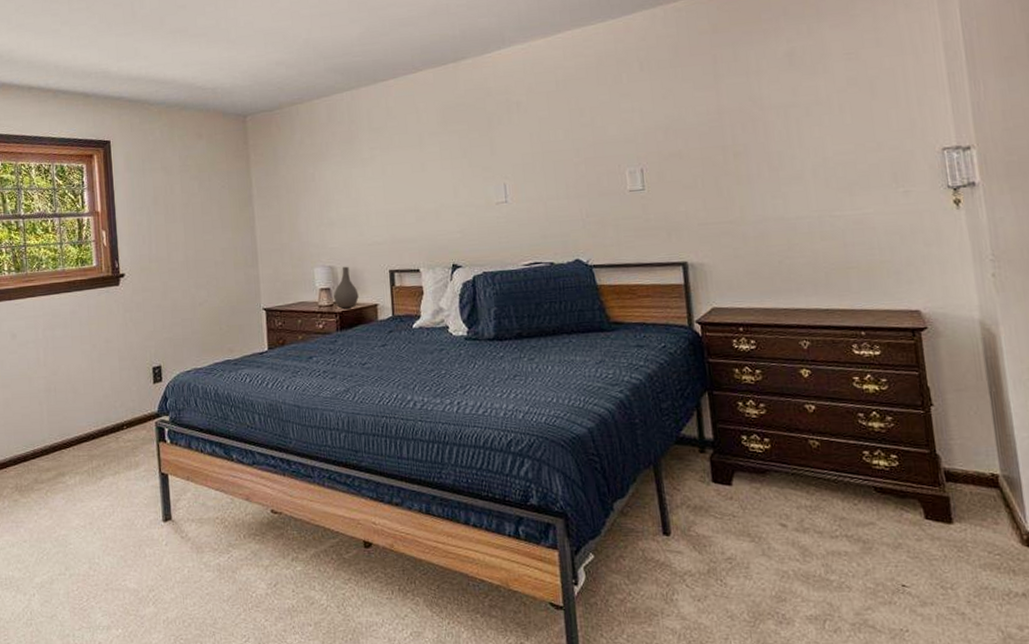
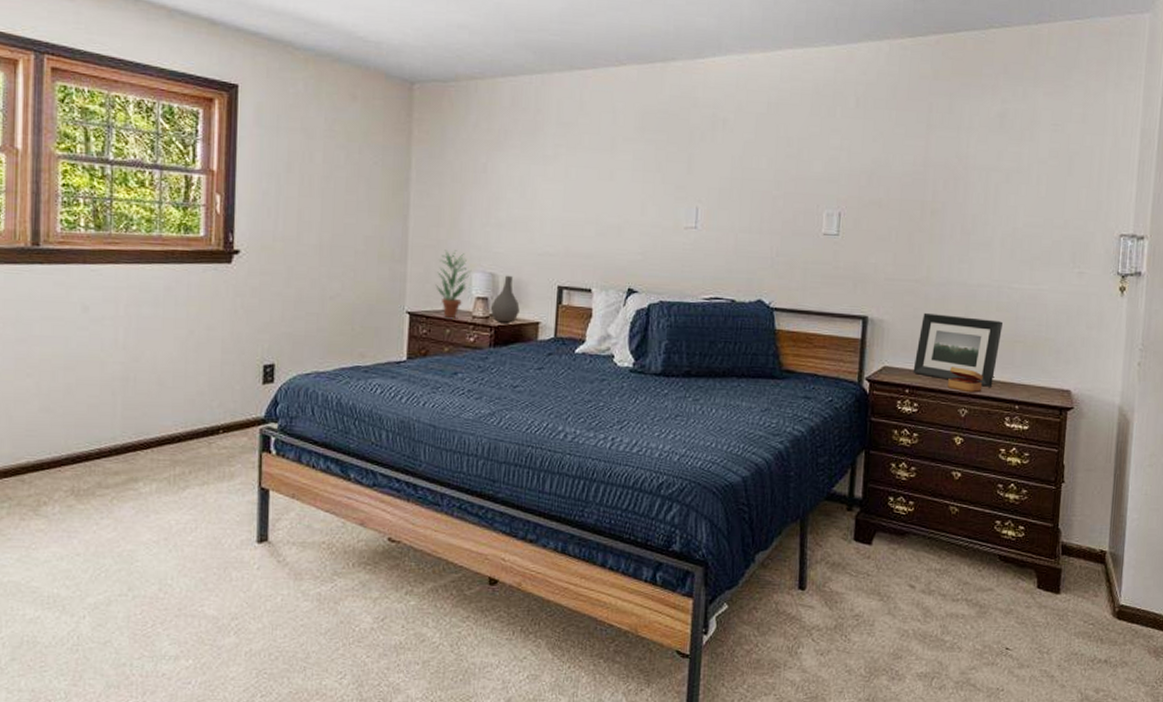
potted plant: none [284,250,313,309] -> present [435,249,472,318]
picture frame: none [743,249,832,317] -> present [913,312,1003,387]
jewelry box: none [783,300,821,325] -> present [948,367,983,393]

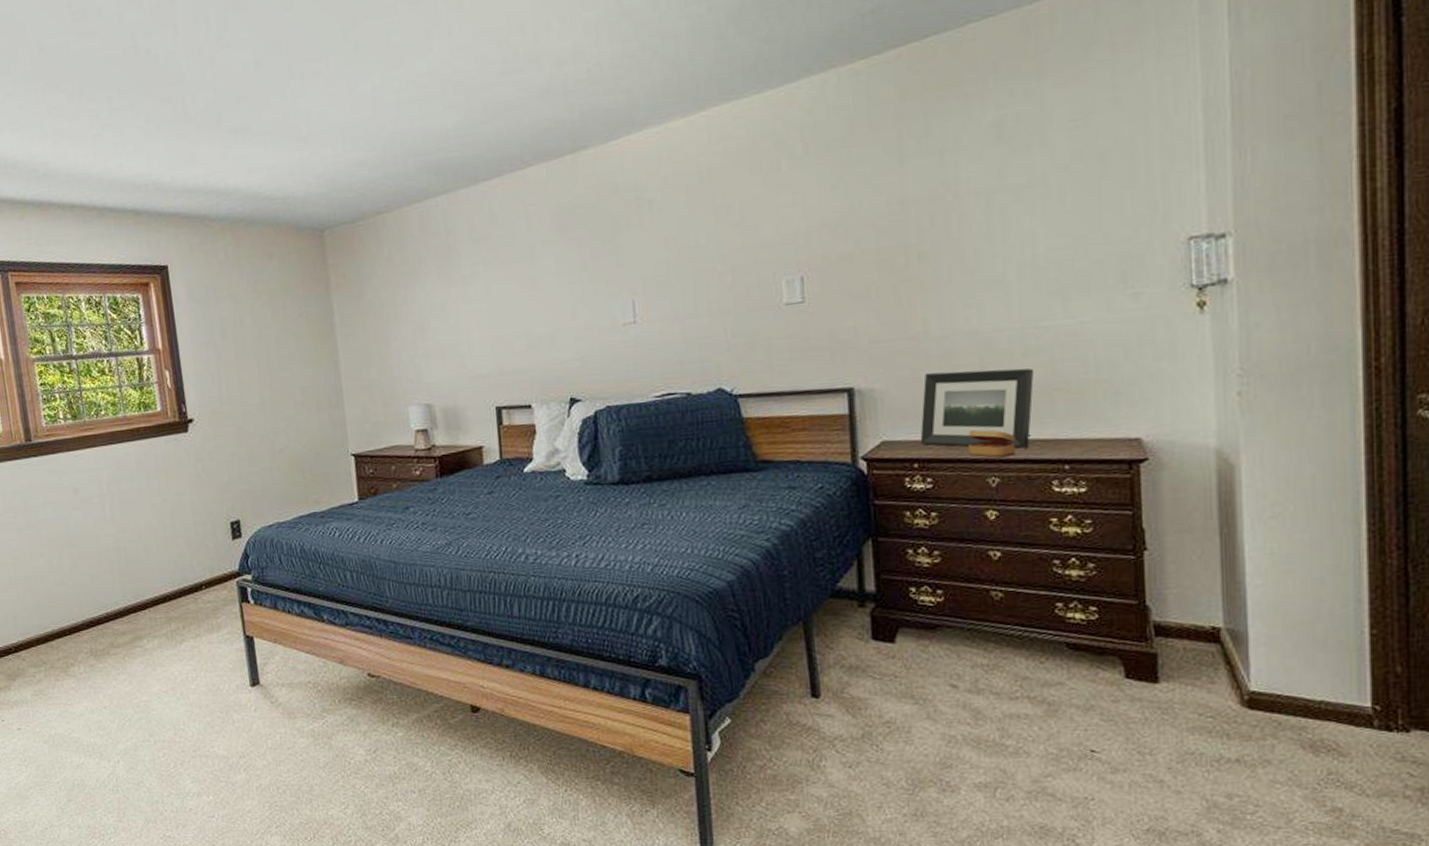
potted plant: present [435,249,472,318] -> none [374,387,408,454]
vase: present [490,275,520,324] -> none [431,403,461,454]

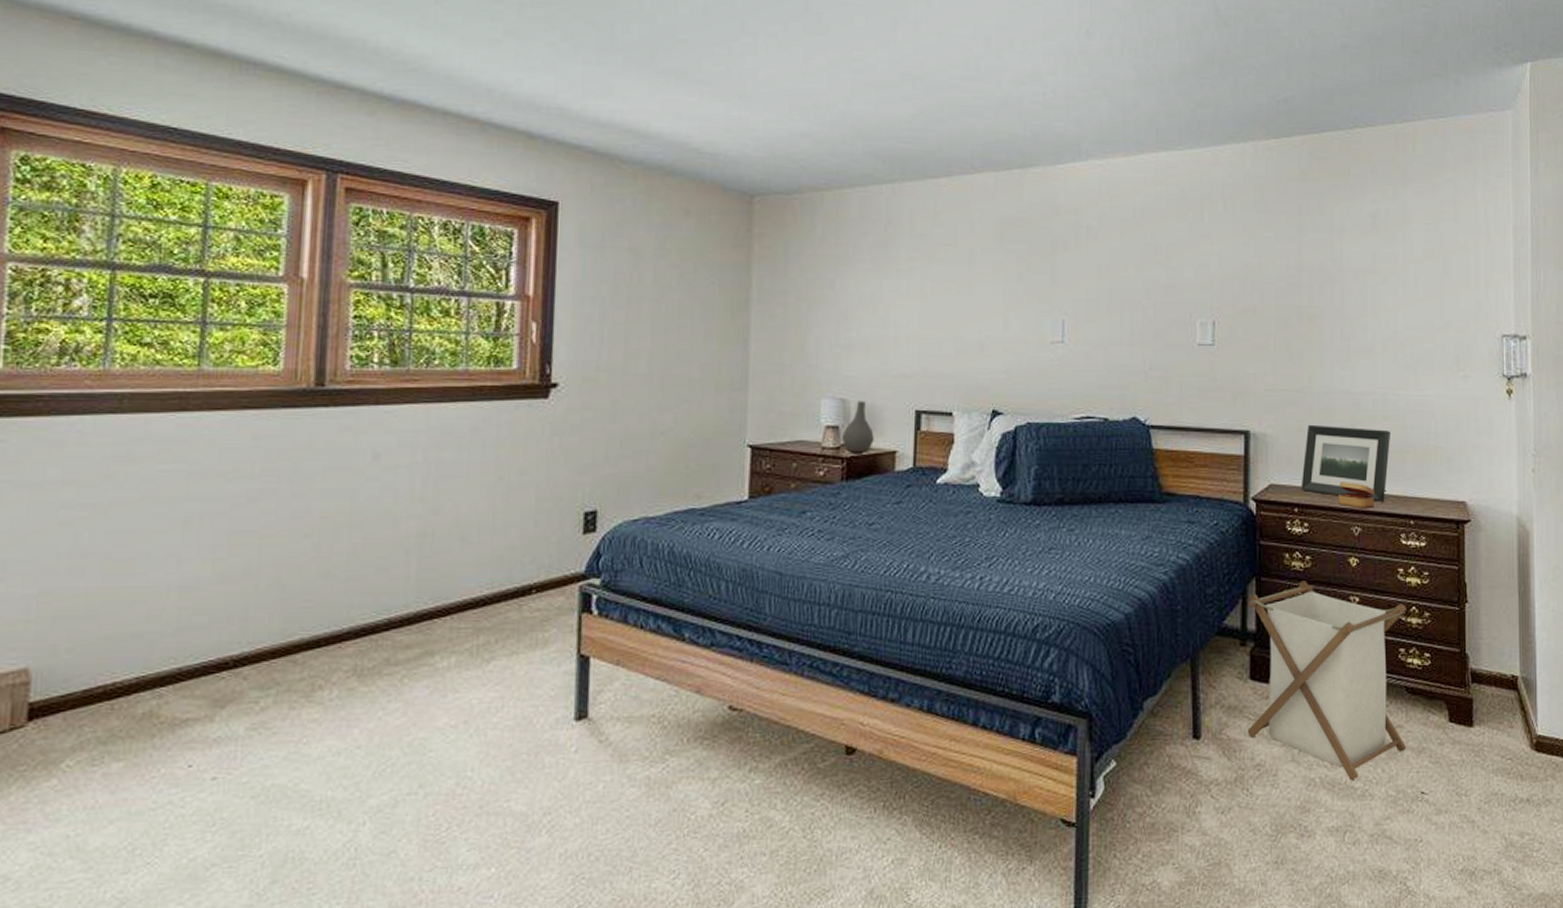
vase: none [431,403,461,454] -> present [841,400,874,455]
laundry basket: none [864,538,1070,737] -> present [1247,581,1407,780]

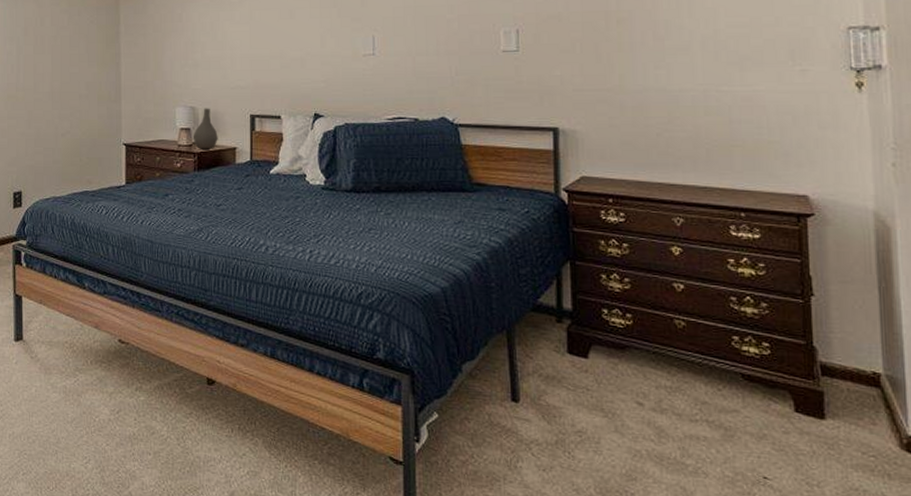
laundry basket: present [1247,581,1407,780] -> none [563,266,745,456]
picture frame: present [1301,424,1390,502] -> none [615,121,714,194]
jewelry box: present [1338,482,1375,509] -> none [657,175,698,201]

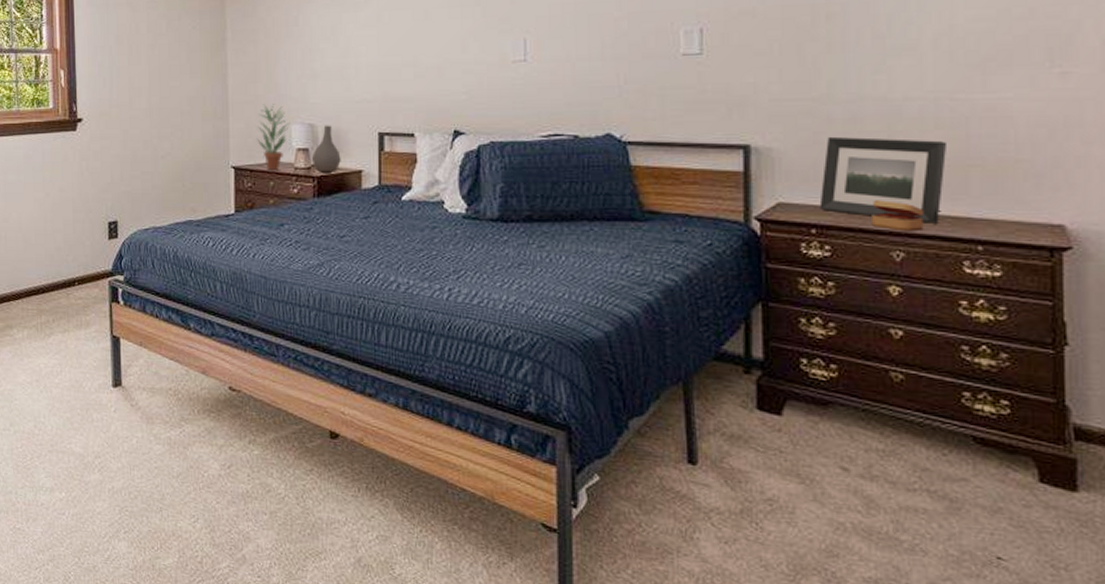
potted plant: none [145,89,175,147] -> present [257,104,291,170]
picture frame: none [615,121,714,194] -> present [819,136,946,224]
jewelry box: none [657,175,698,201] -> present [872,200,924,232]

